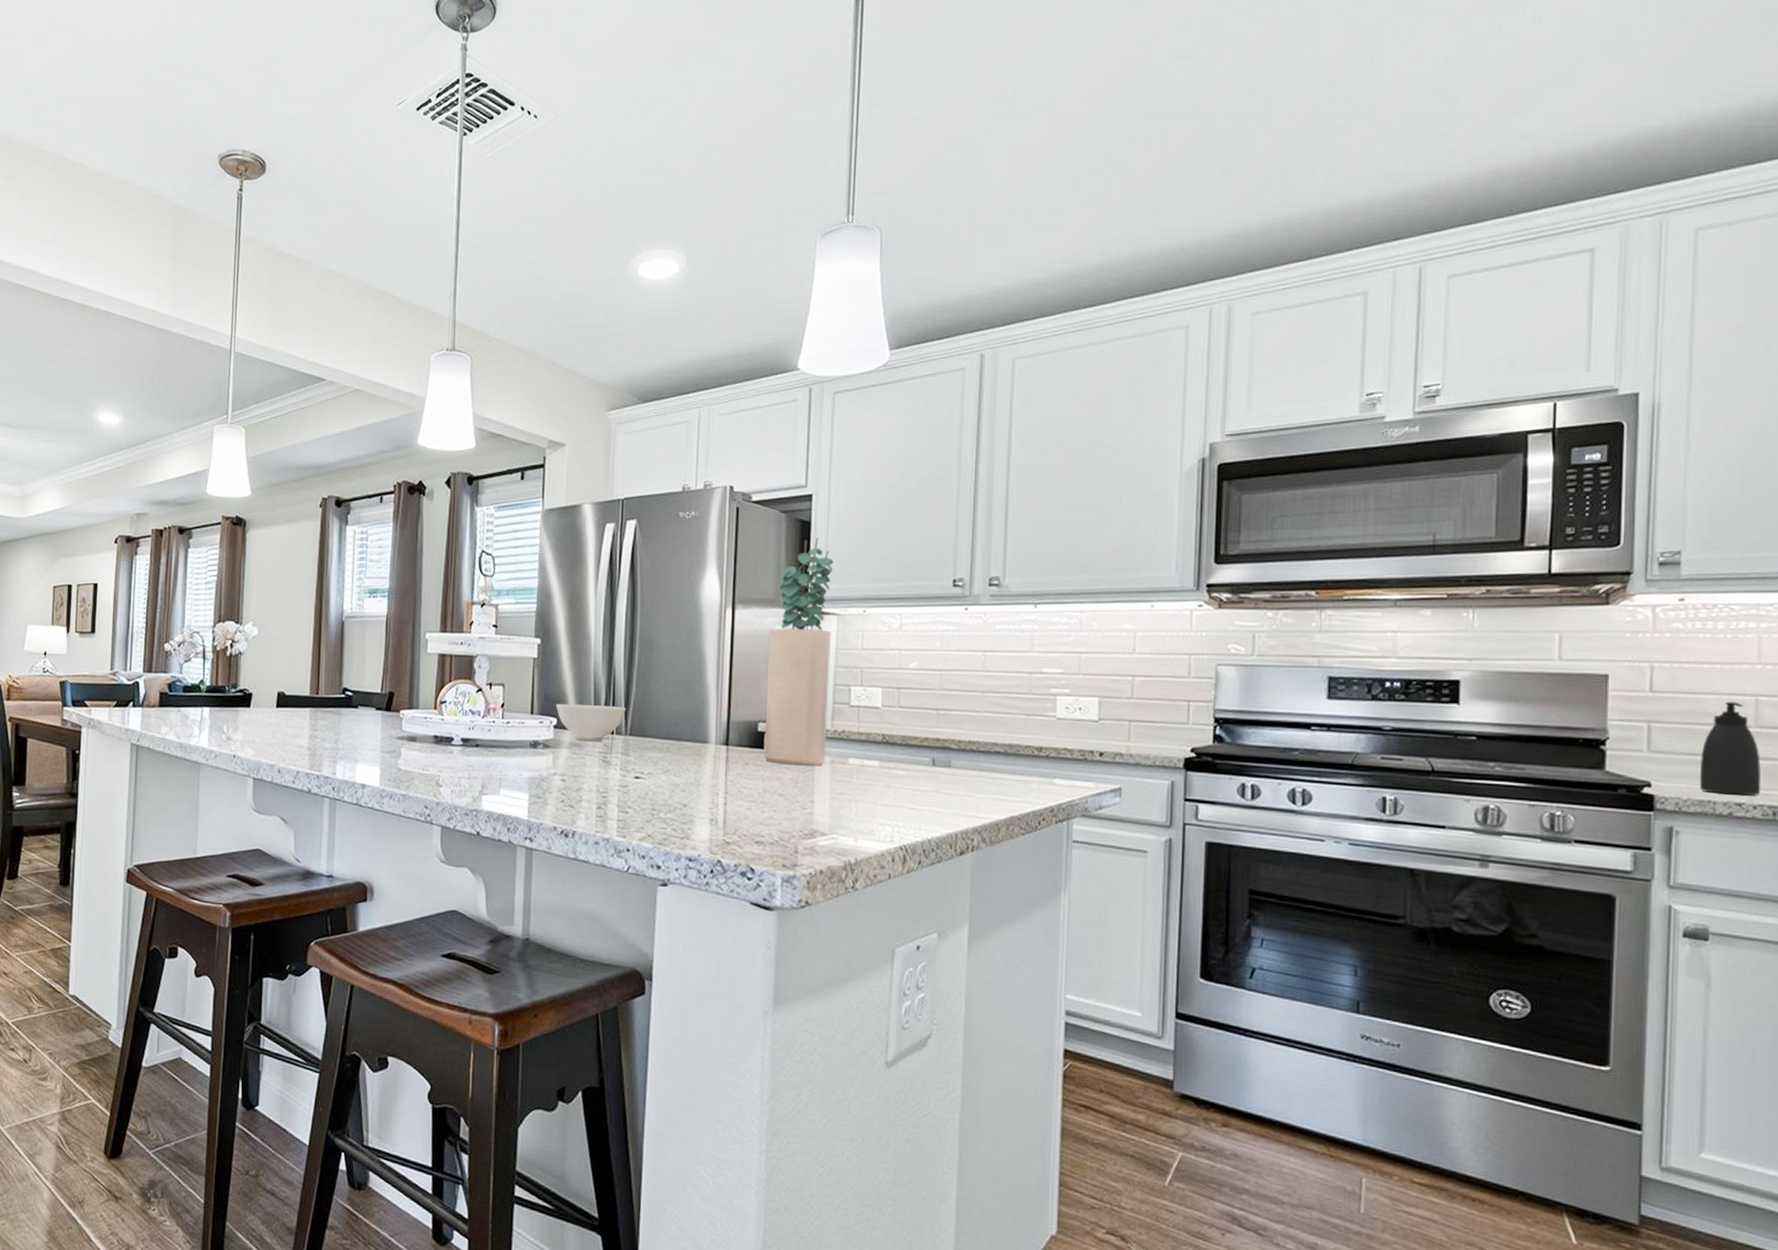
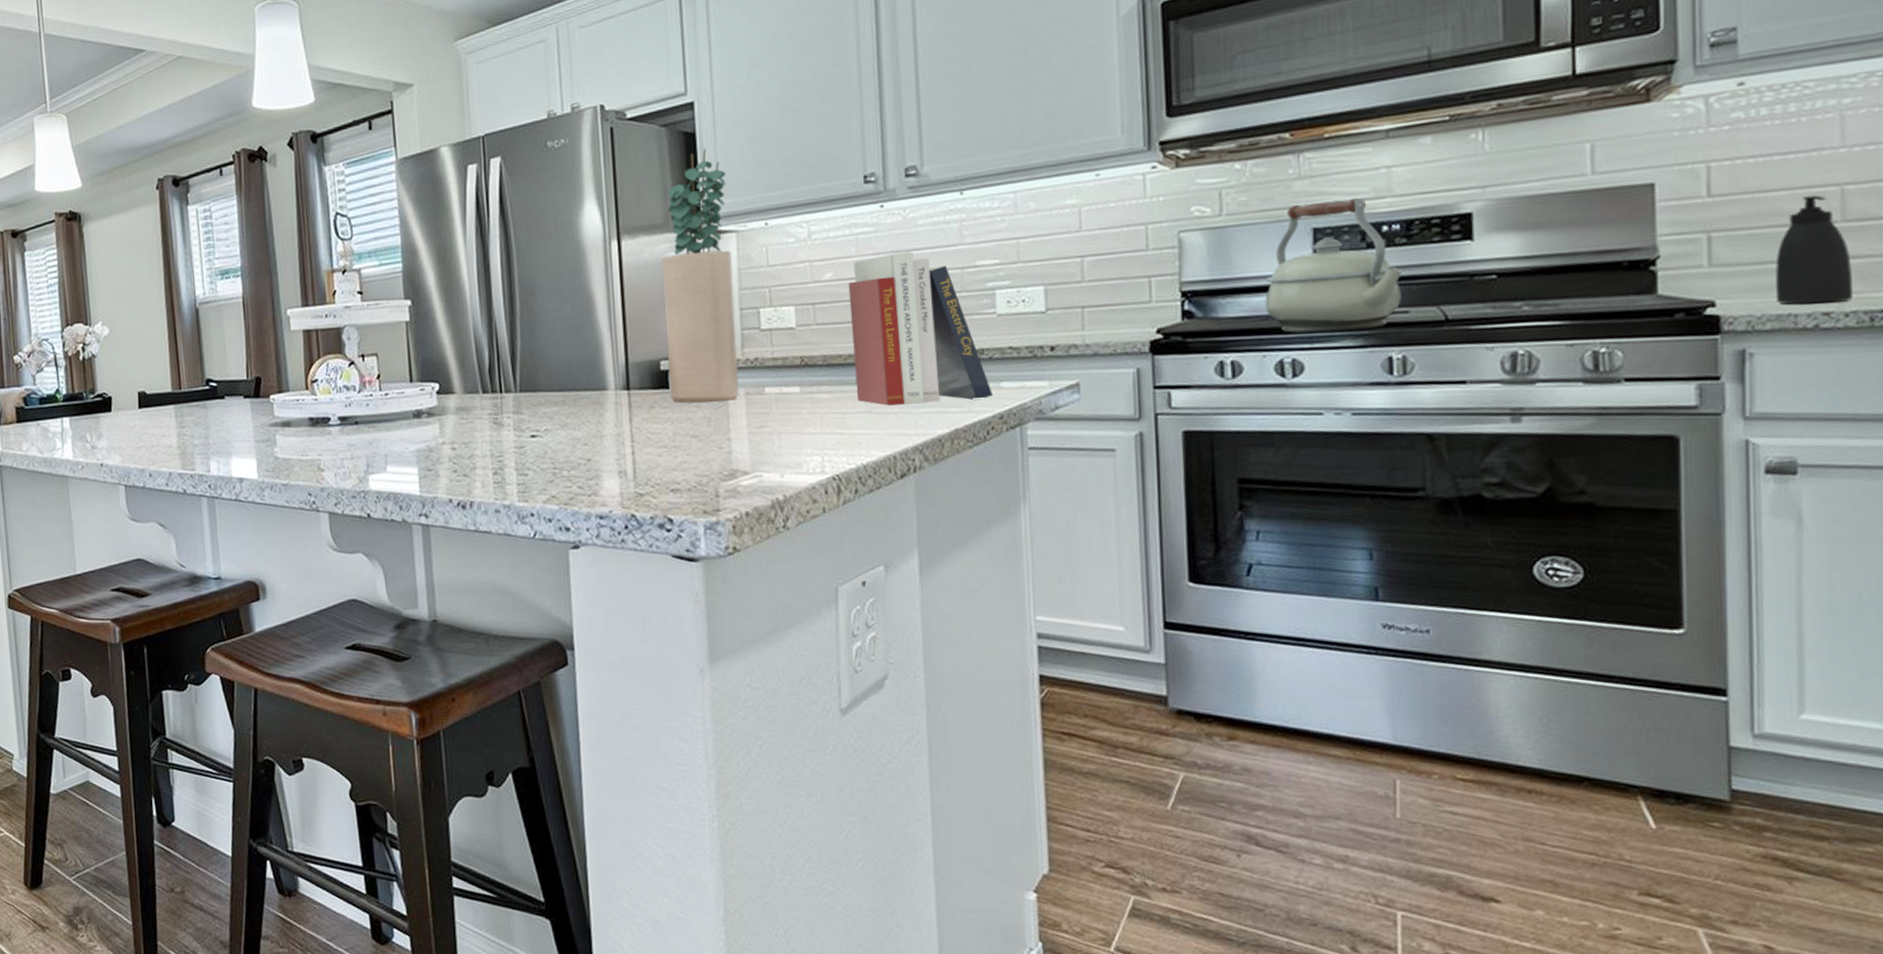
bowl: present [556,704,627,742] -> none [436,362,514,405]
books: none [928,652,1046,793] -> present [848,251,993,406]
kettle: none [1284,654,1400,771] -> present [1265,197,1403,334]

